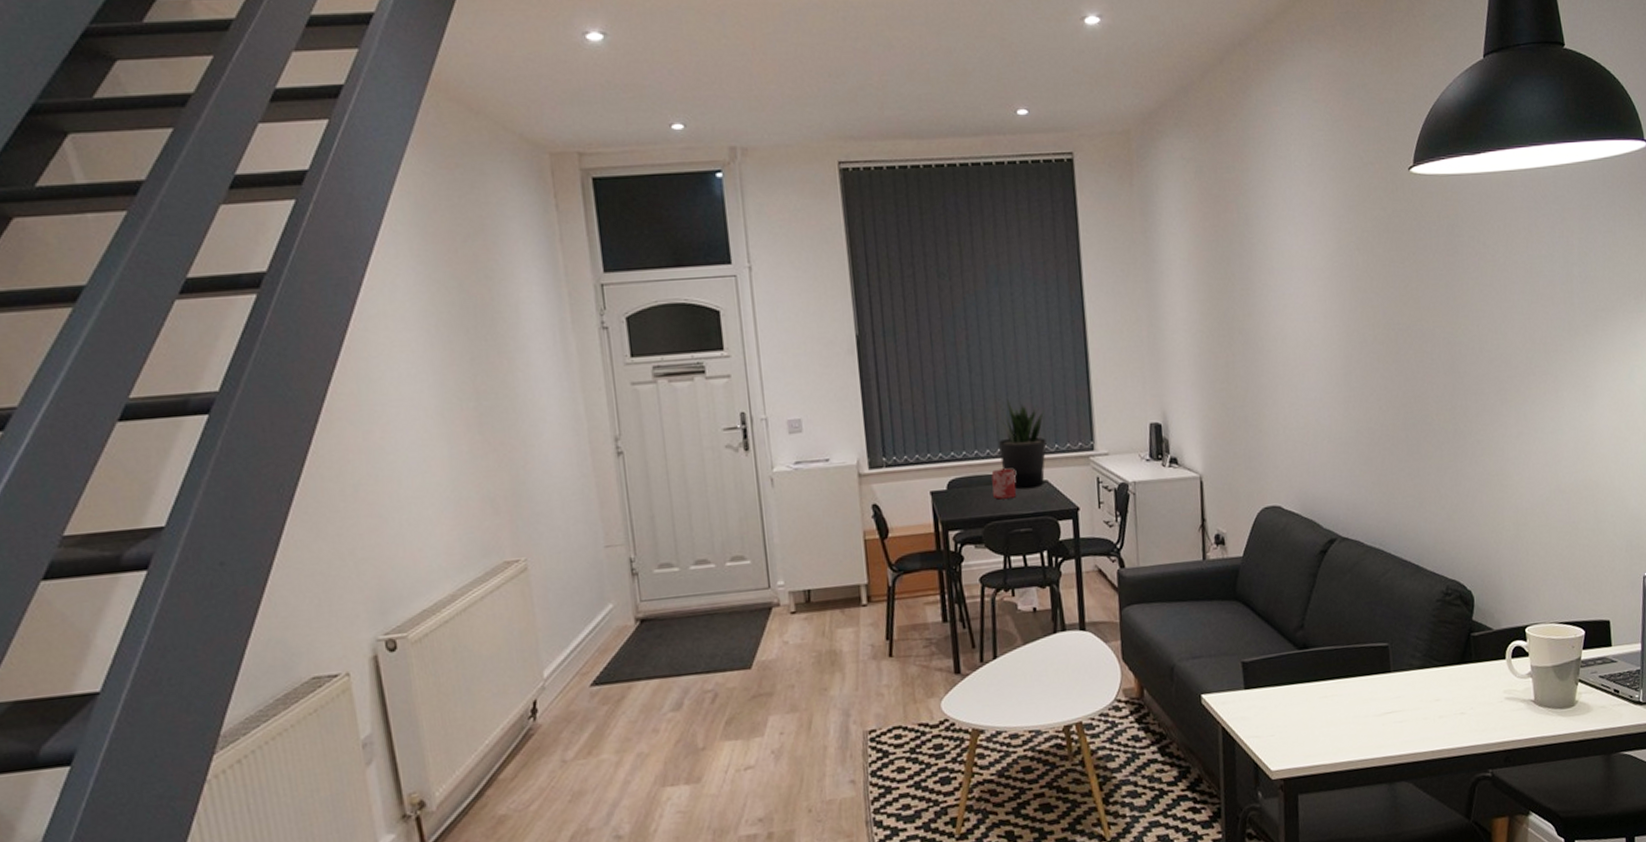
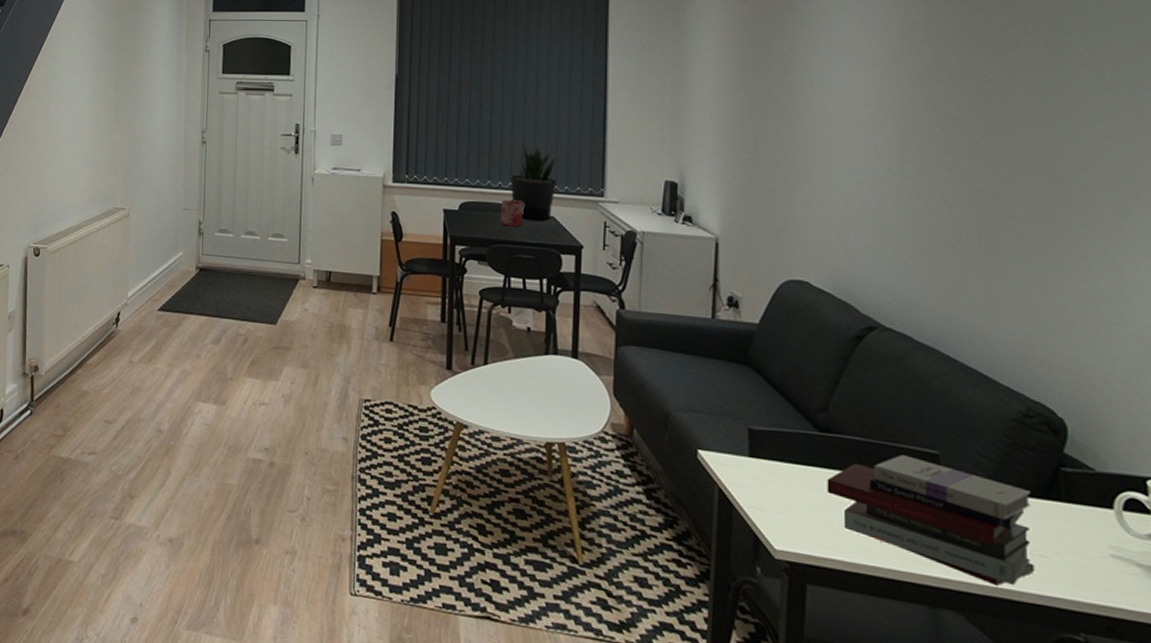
books: none [1307,653,1458,749] -> present [826,455,1035,586]

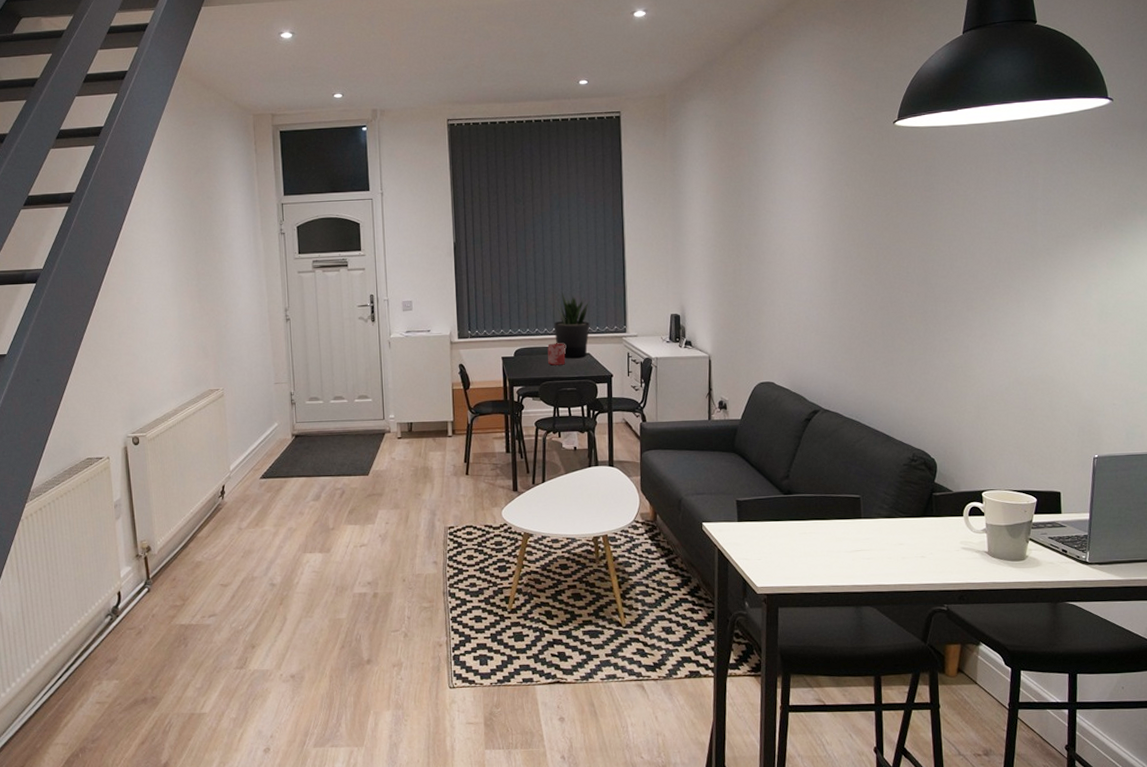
books: present [826,455,1035,586] -> none [789,502,919,583]

